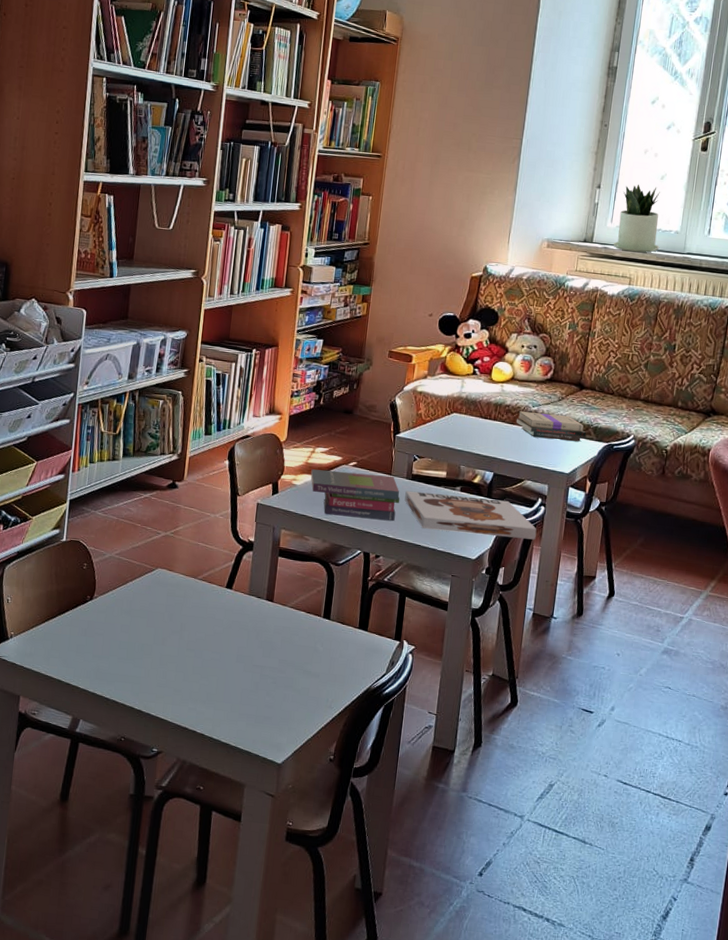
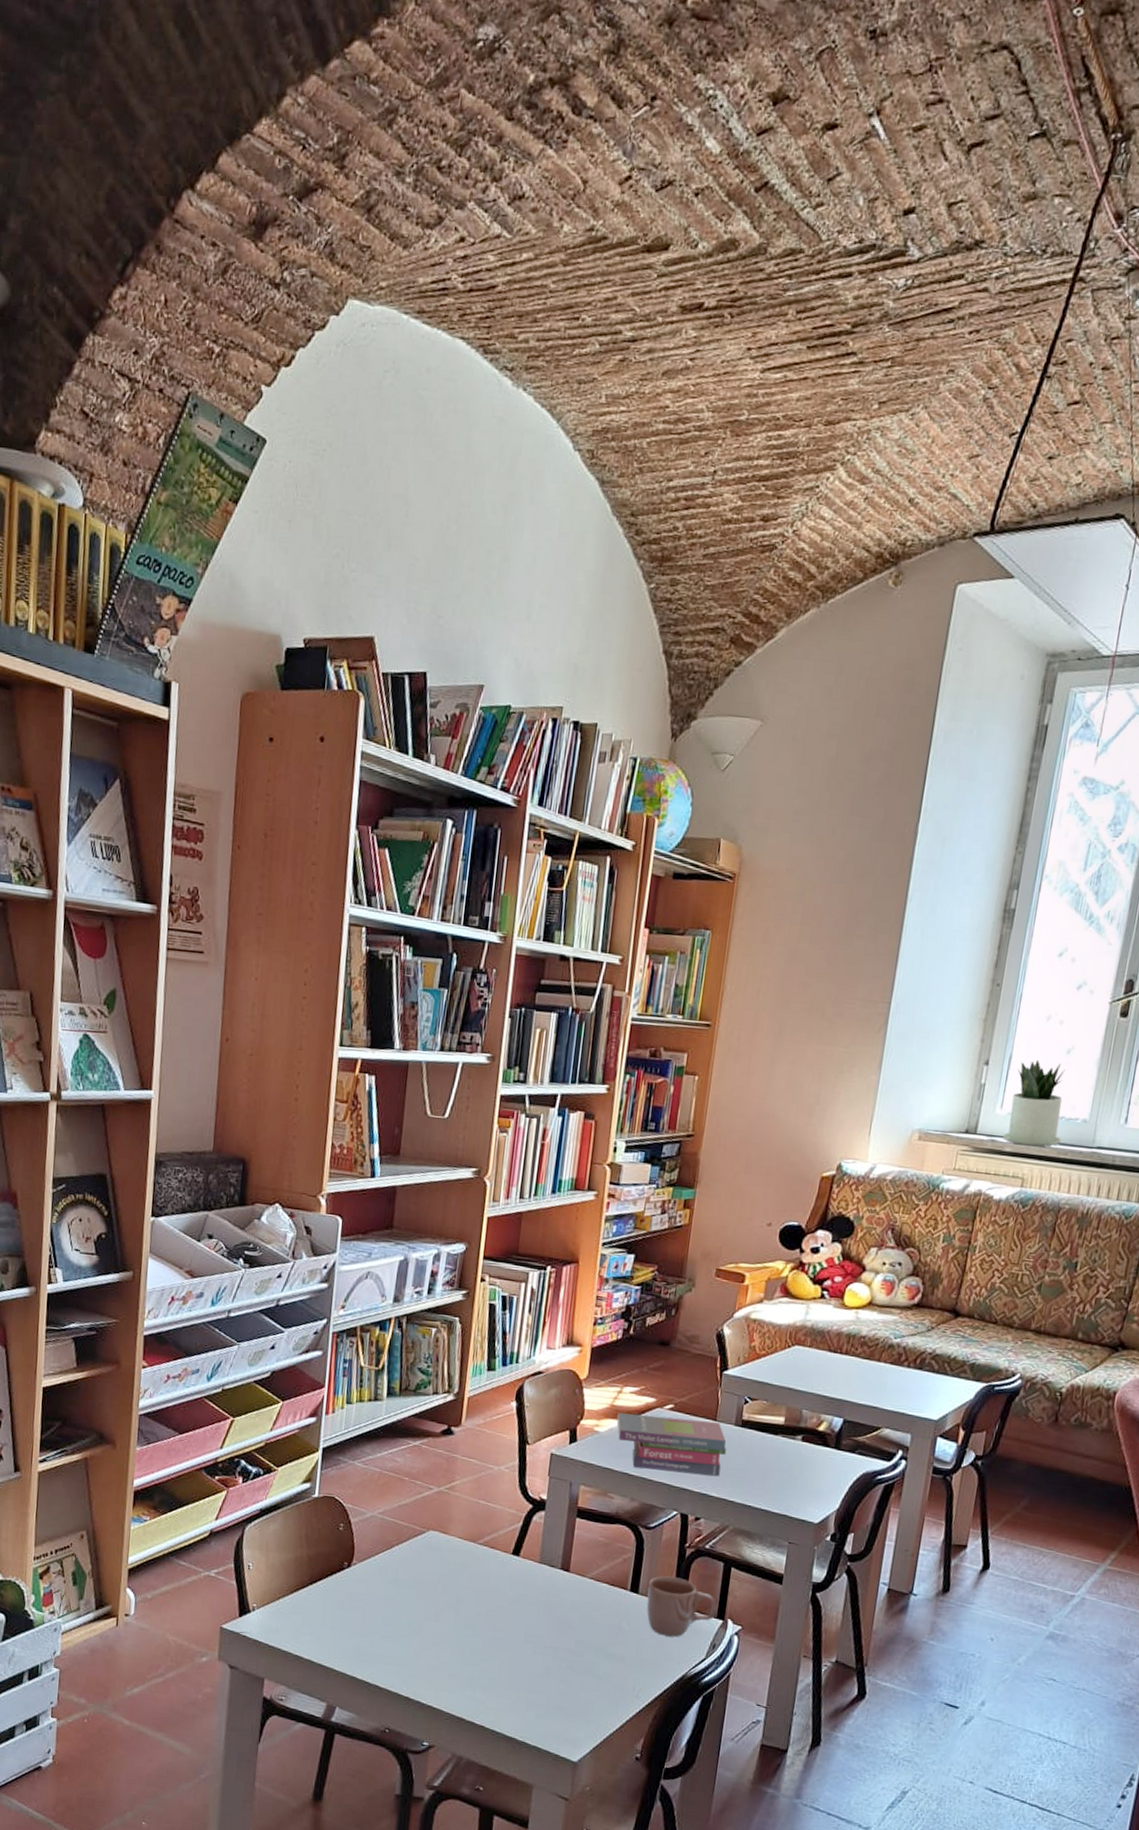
mug: none [336,604,394,656] -> present [646,1576,716,1637]
board game: present [404,490,537,540] -> none [732,1439,896,1501]
books: present [515,411,586,442] -> none [872,1344,961,1381]

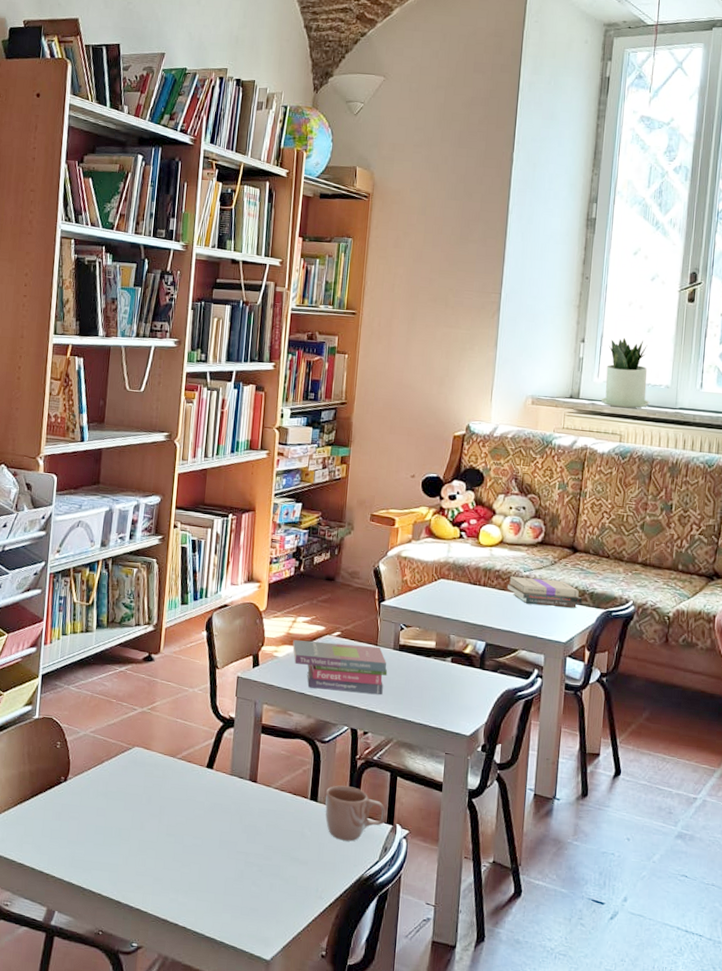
books: none [872,1344,961,1381] -> present [507,576,582,608]

